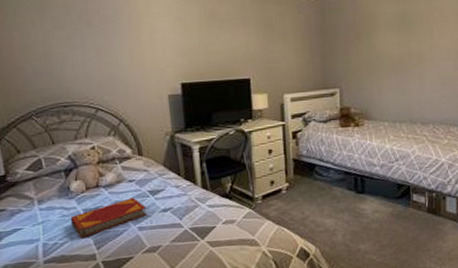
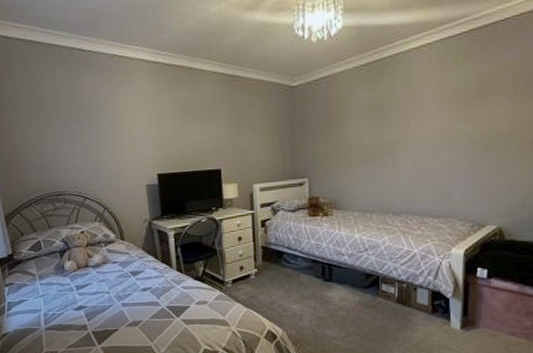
hardback book: present [70,197,147,239] -> none [65,277,129,311]

